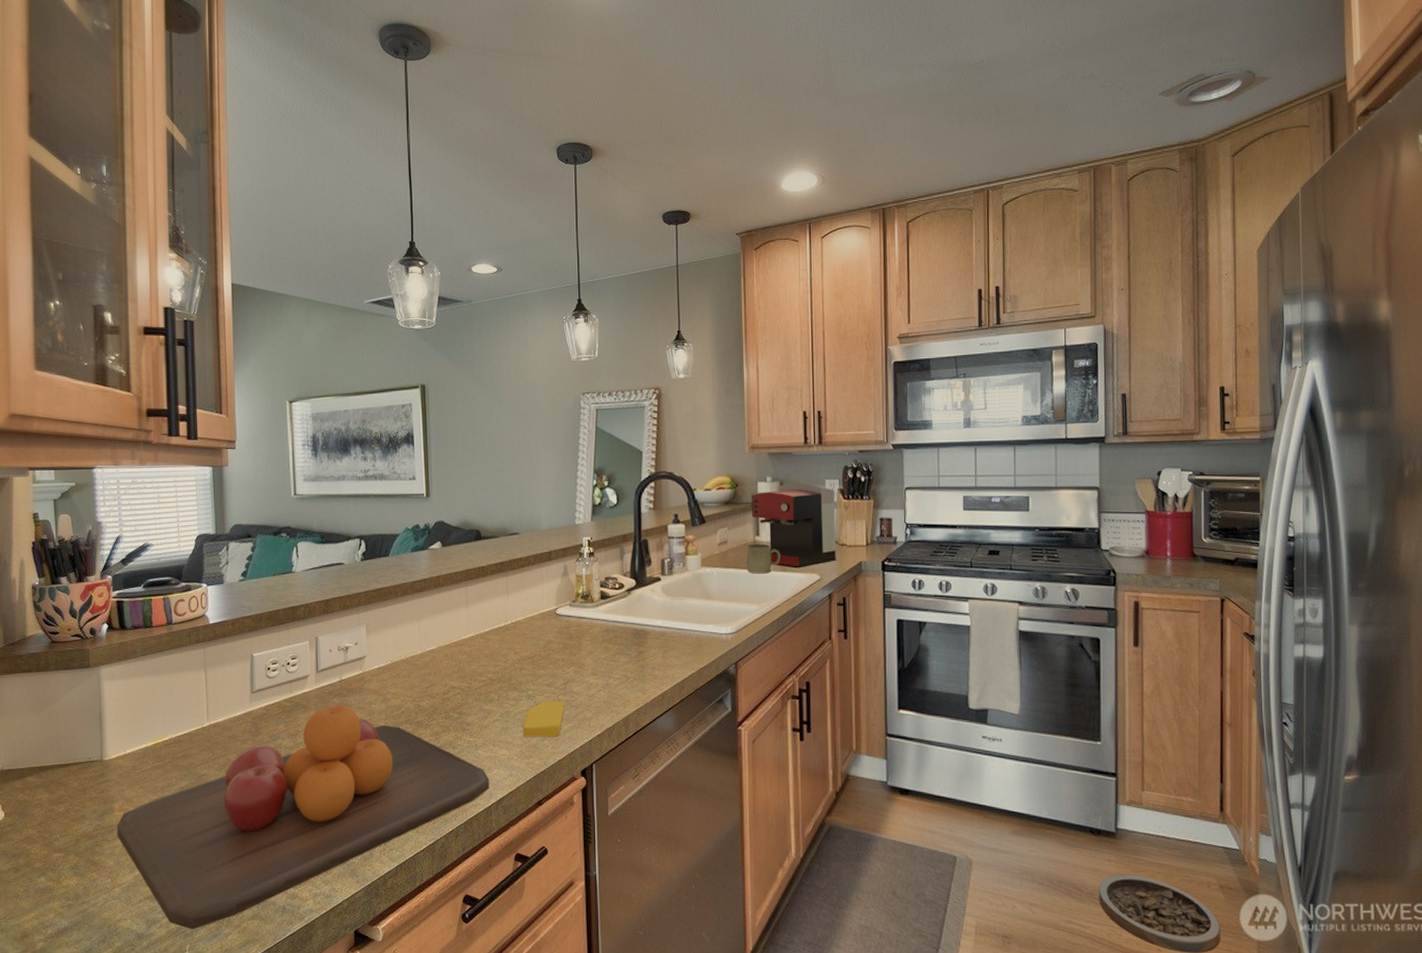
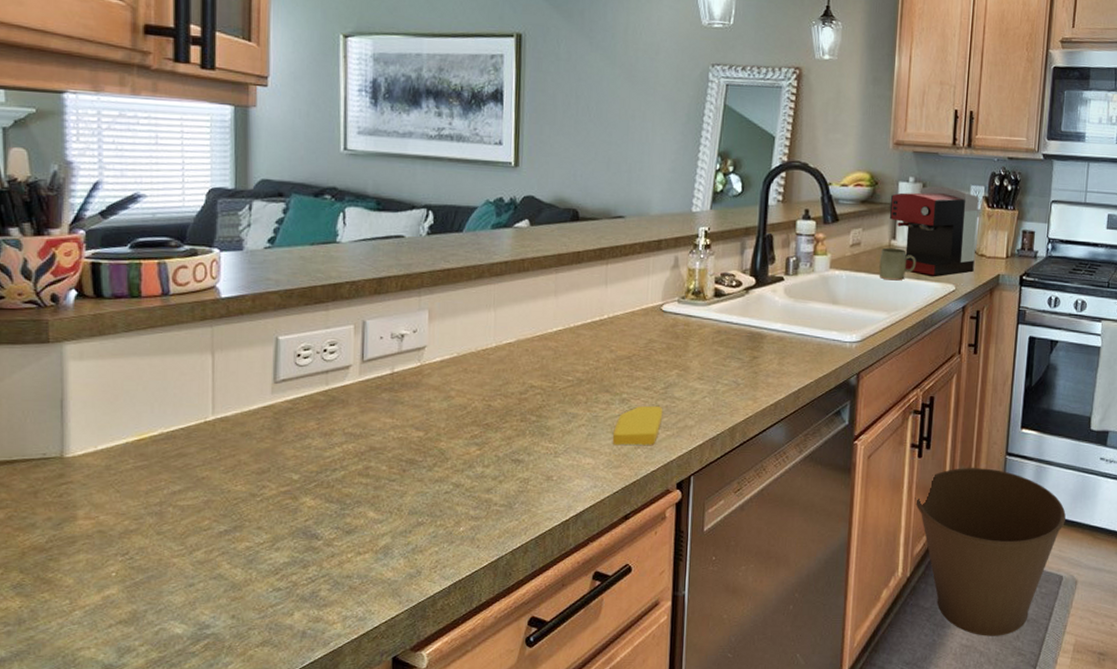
chopping board: present [117,705,490,930] -> none [80,401,570,659]
basket: none [801,749,953,917] -> present [914,468,1066,636]

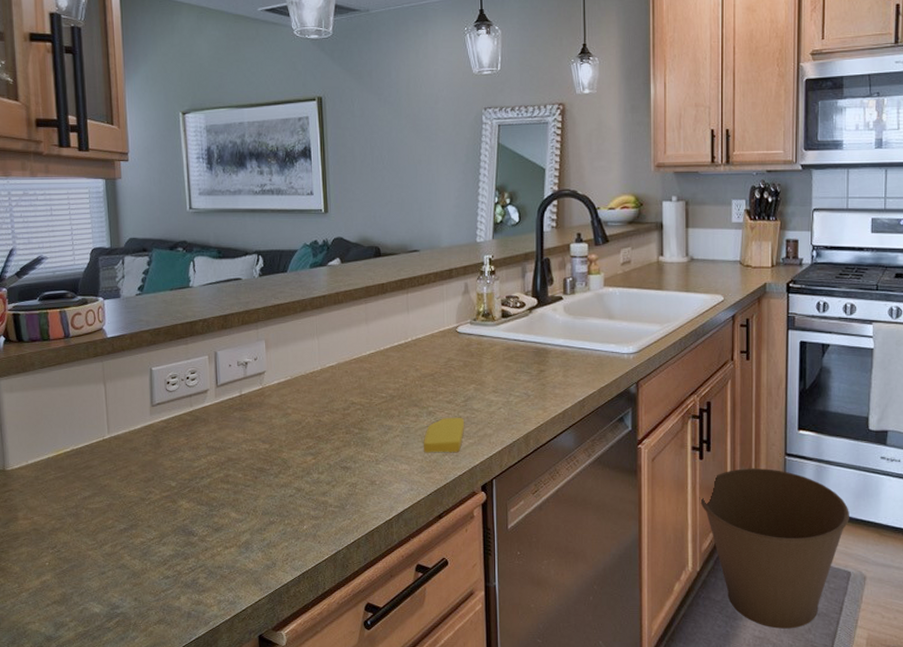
mug: present [879,247,916,281] -> none [650,264,684,294]
coffee maker: present [890,186,979,278] -> none [656,203,741,289]

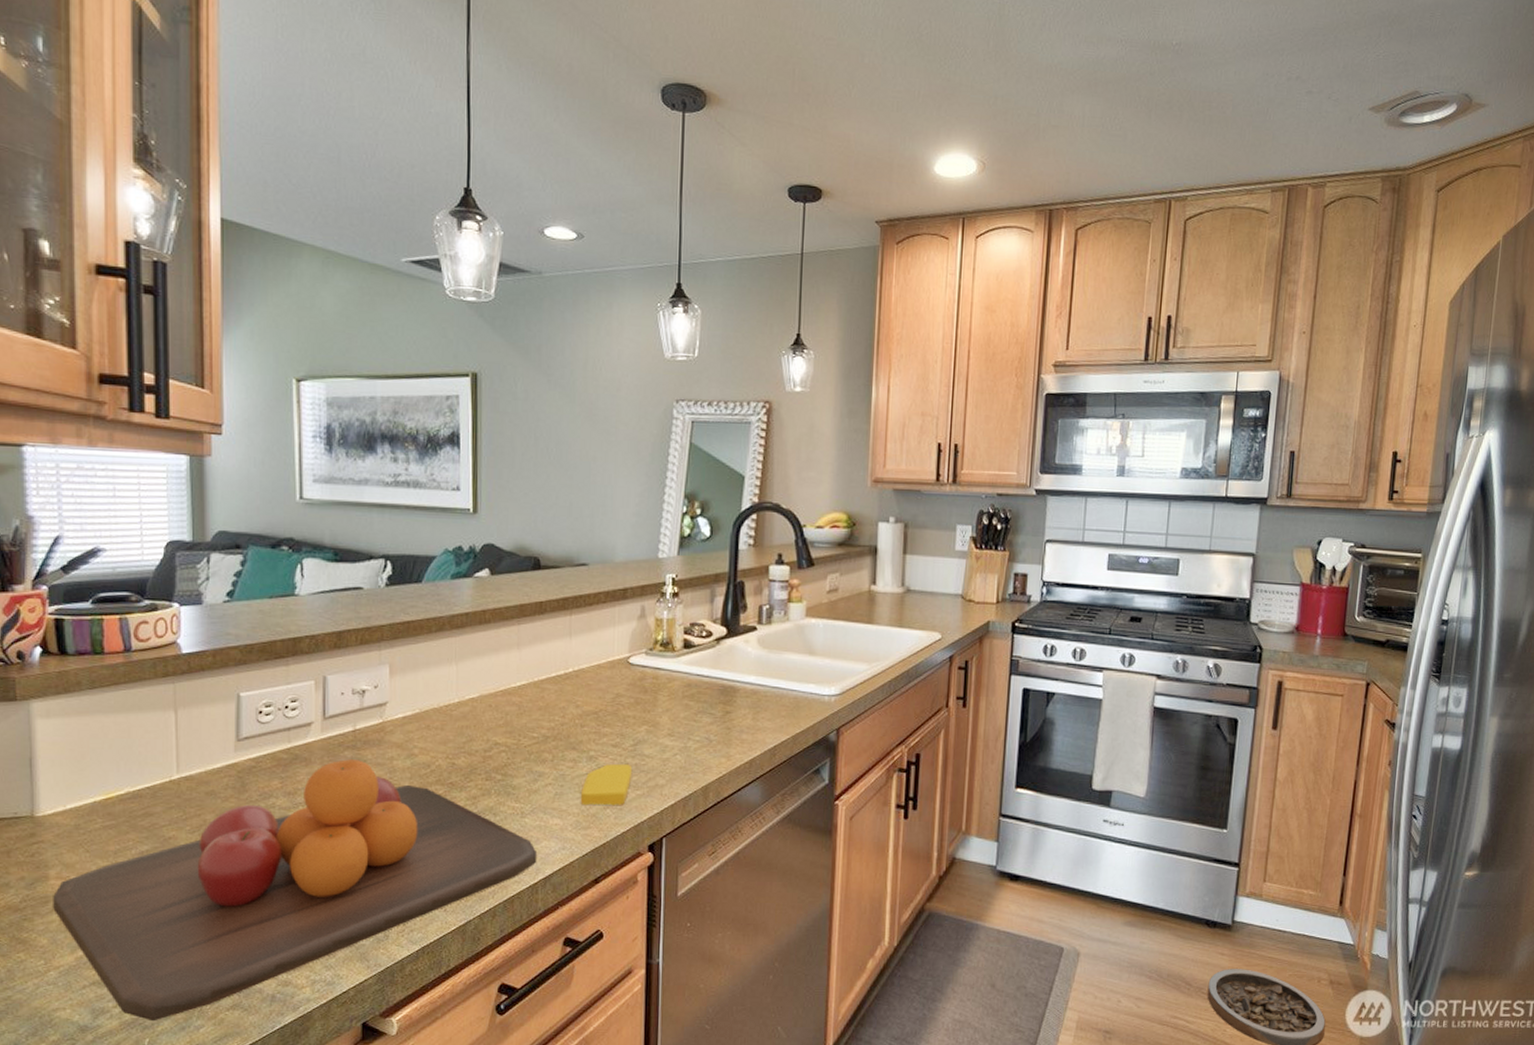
chopping board: none [22,419,391,633] -> present [53,759,538,1022]
basket: present [699,468,849,629] -> none [901,830,1066,1011]

